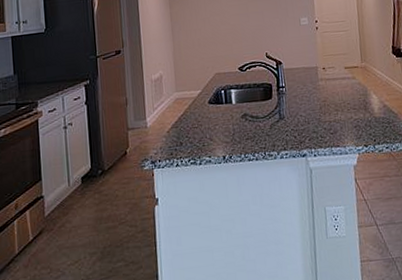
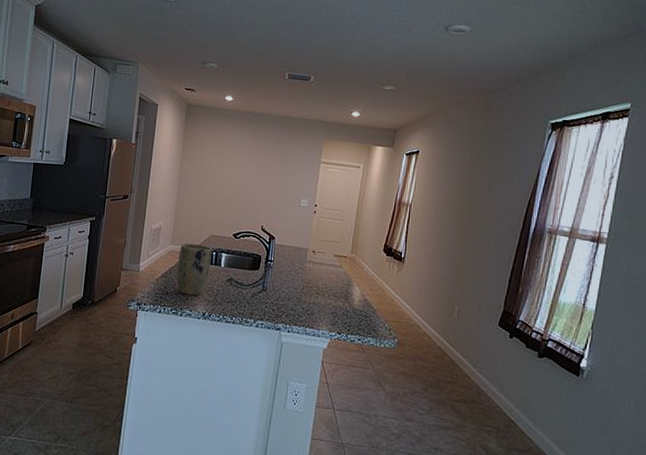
plant pot: none [185,85,222,142] -> present [176,243,212,296]

